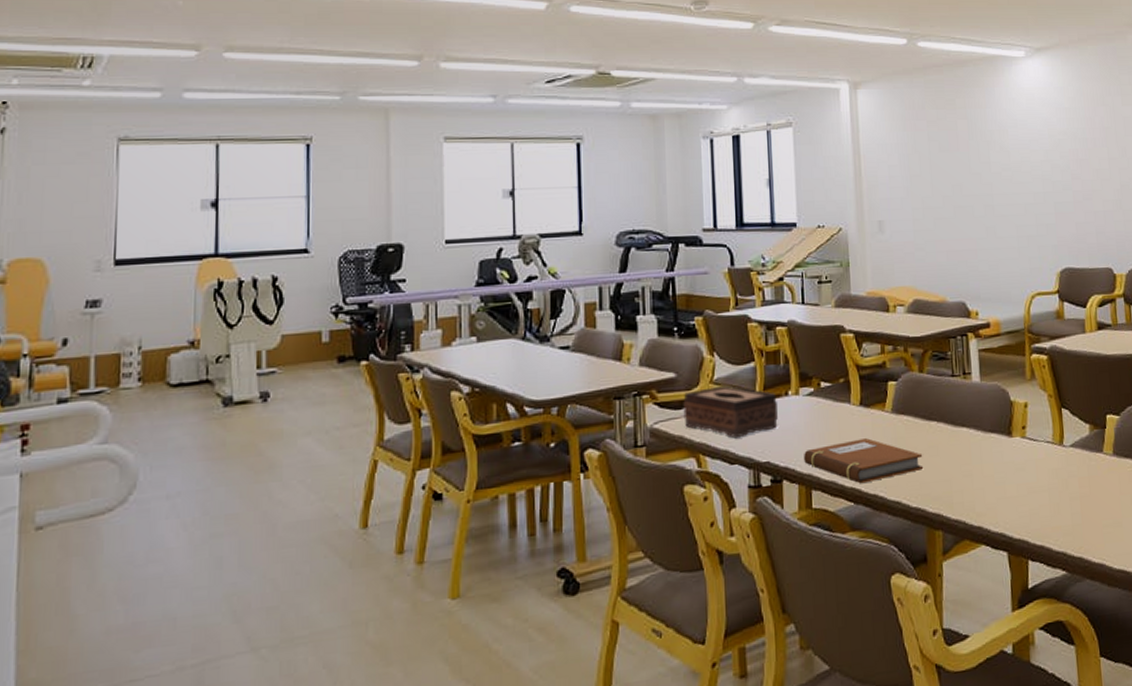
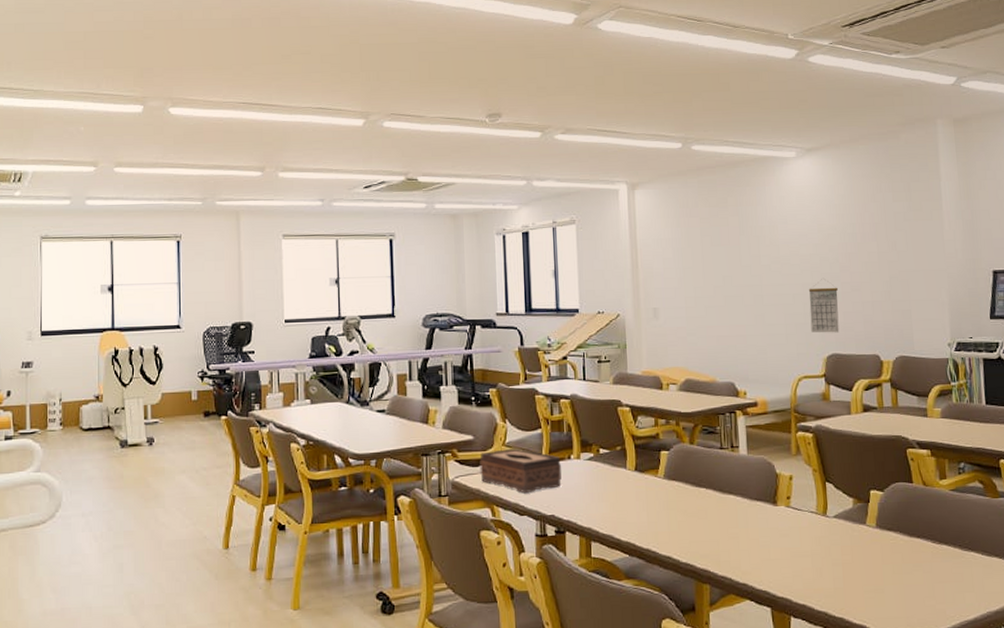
notebook: present [804,438,924,484] -> none [584,500,693,539]
calendar: none [1040,187,1072,246] -> present [808,279,840,333]

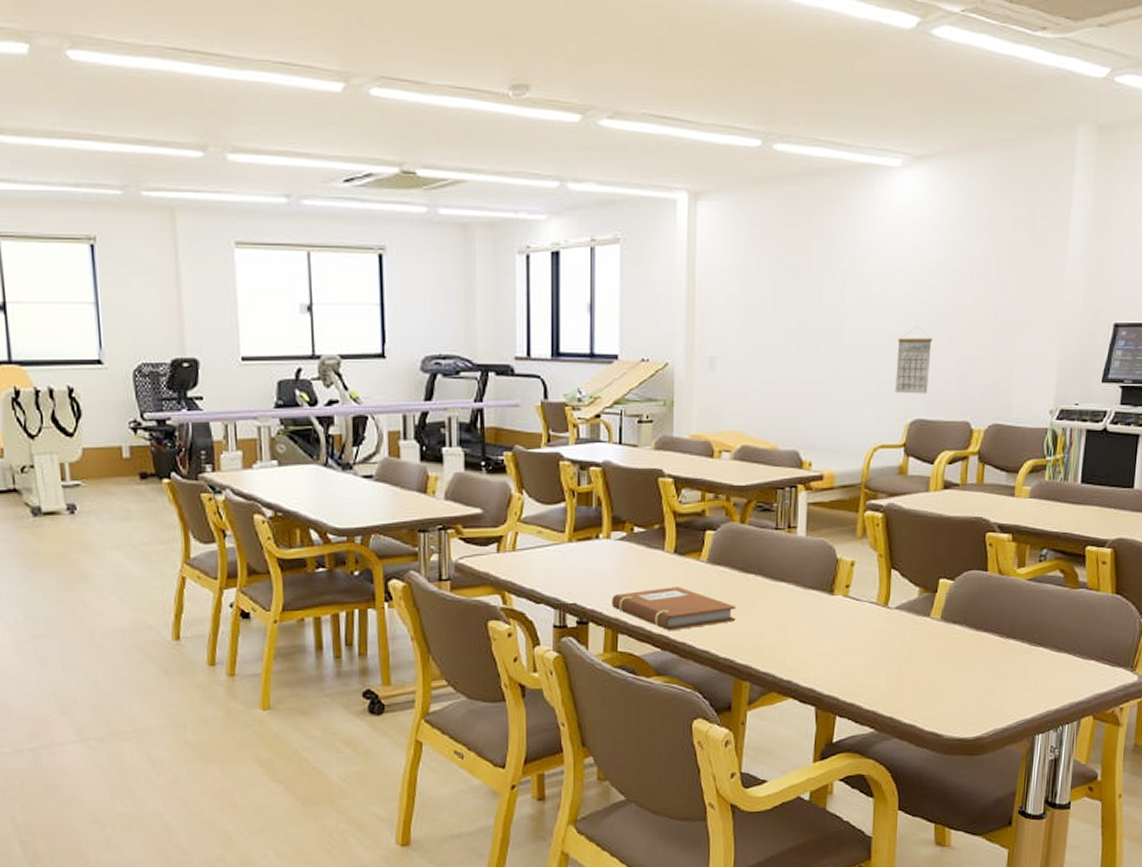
tissue box: present [480,447,562,494] -> none [489,524,587,578]
notebook: none [584,500,693,539] -> present [612,587,737,631]

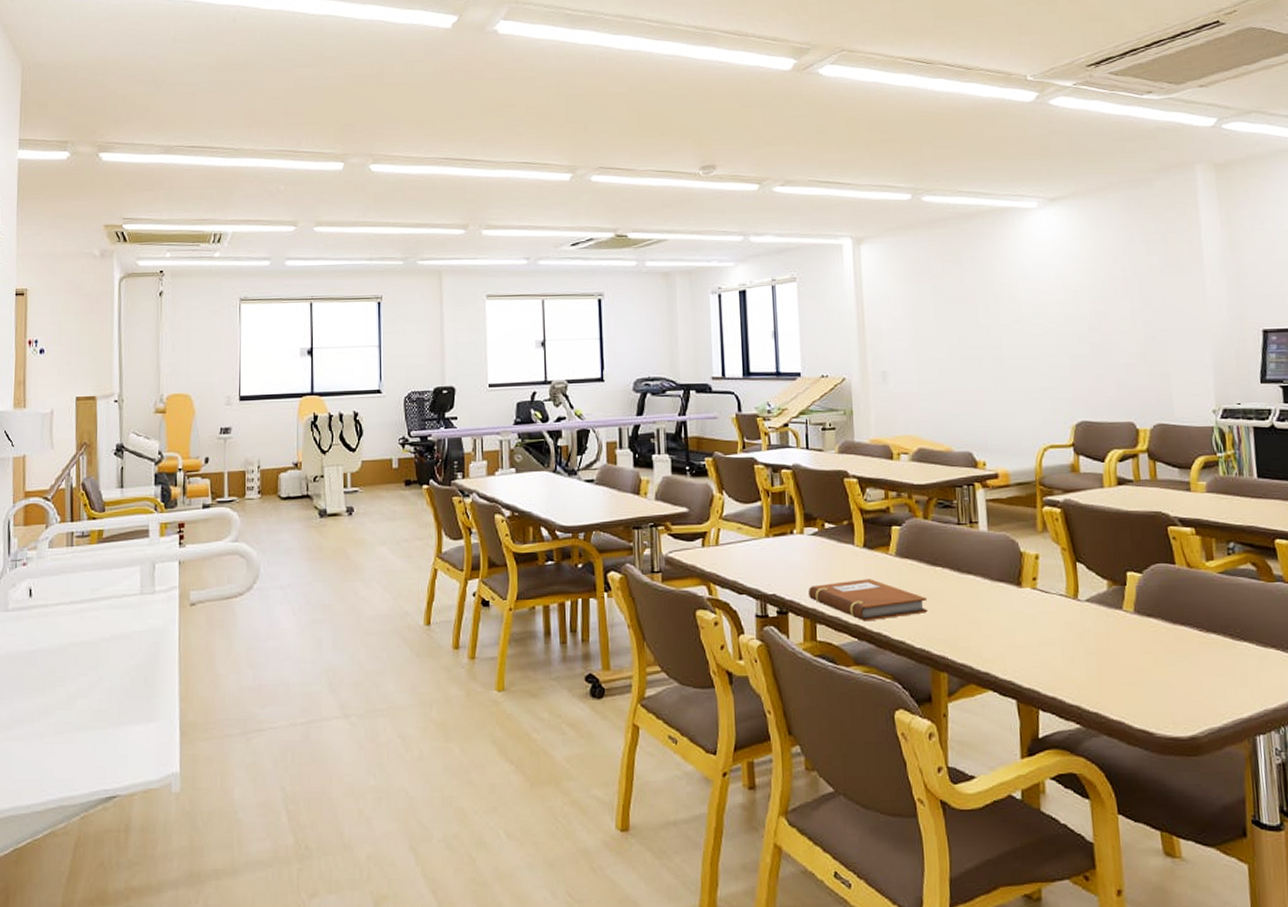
calendar: present [895,326,933,394] -> none [1053,339,1089,399]

